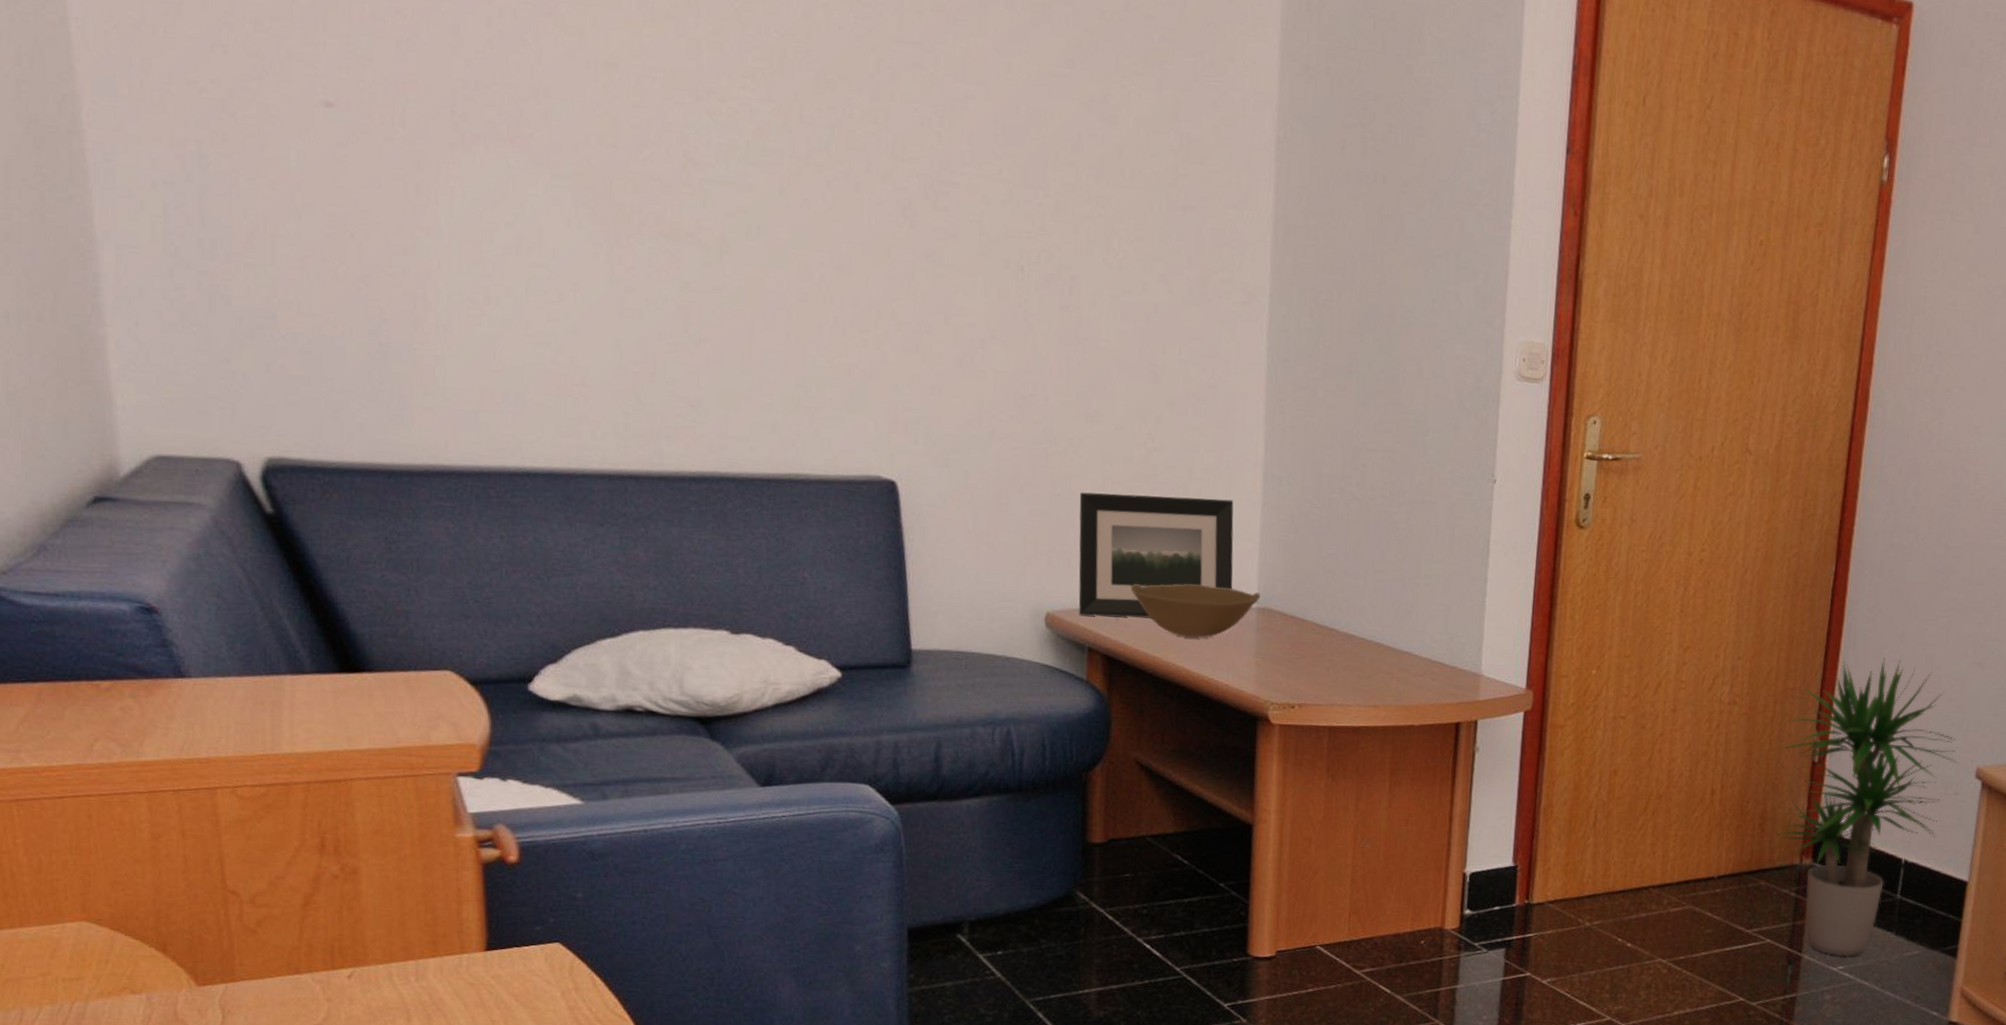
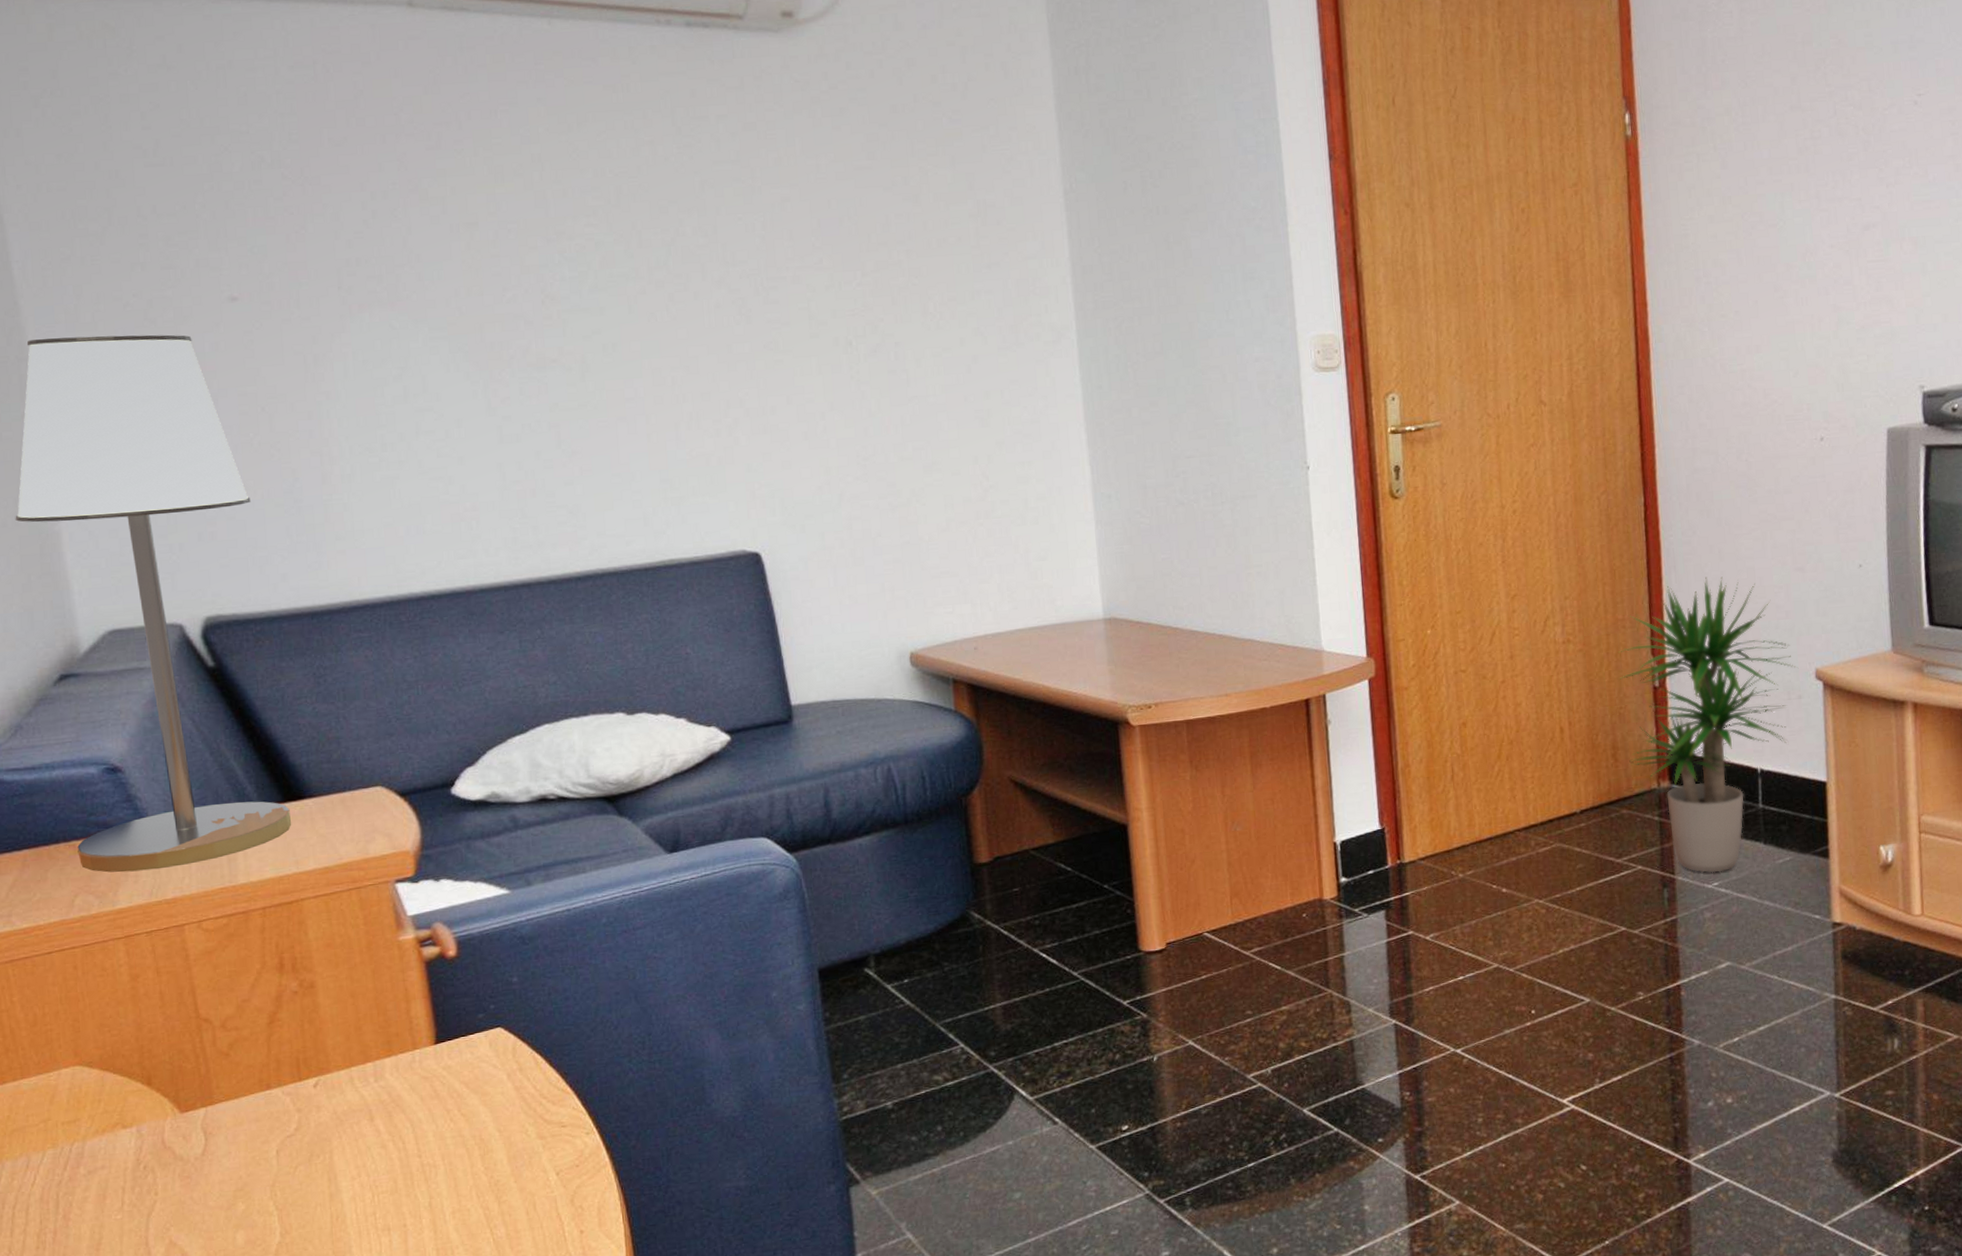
table lamp: none [54,112,347,725] -> present [15,334,292,873]
picture frame: present [1078,492,1234,618] -> none [927,522,1079,650]
bowl: present [1130,584,1261,638] -> none [984,604,1106,656]

